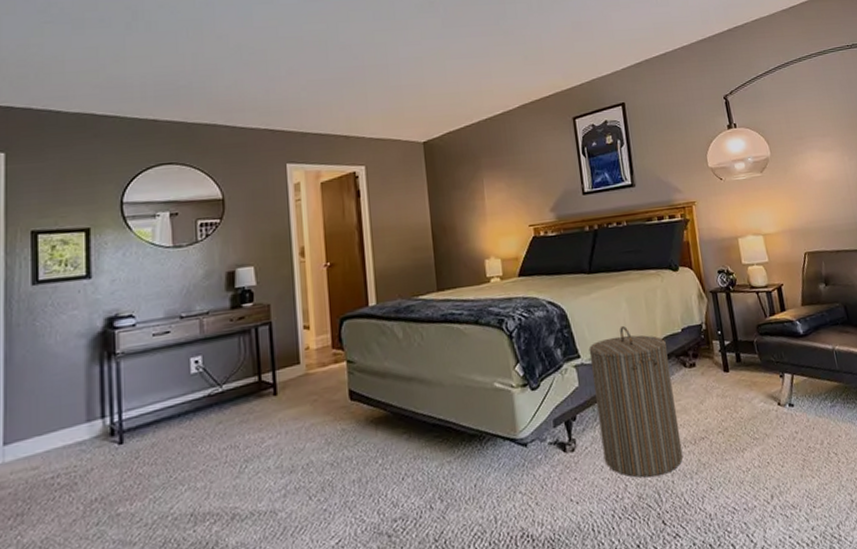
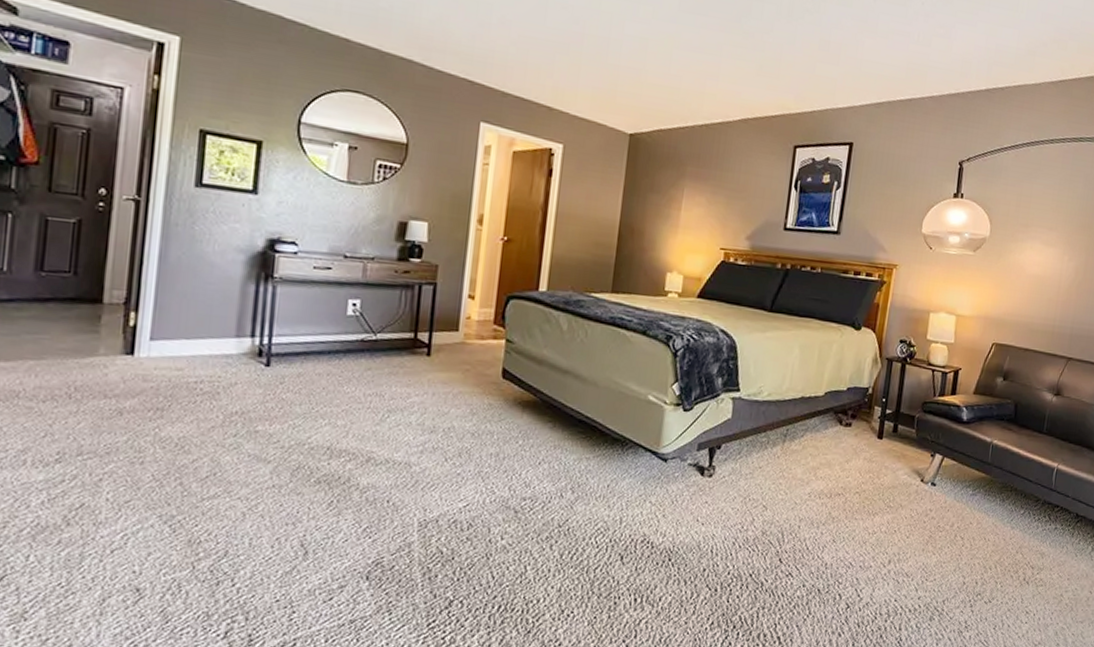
laundry hamper: present [589,325,683,478] -> none [738,370,828,519]

